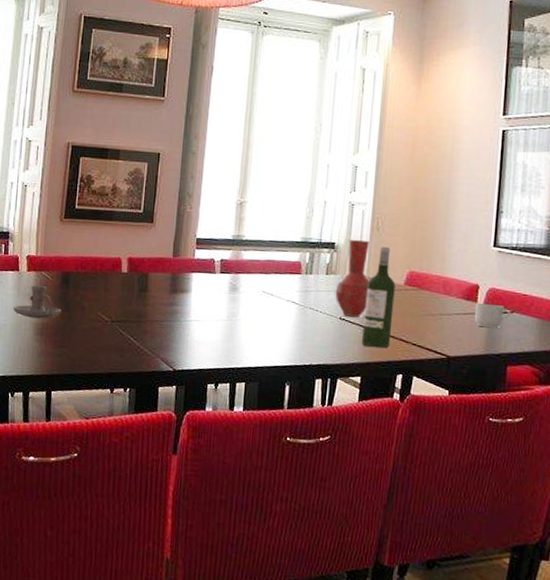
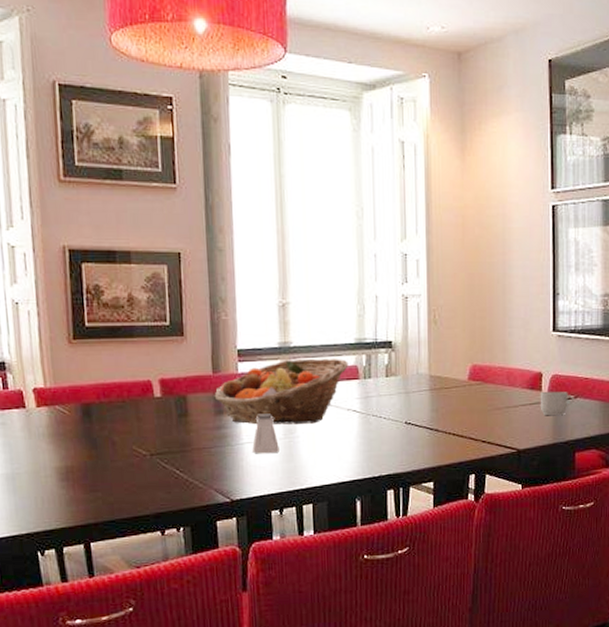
candle holder: present [13,285,61,319] -> none [26,423,87,462]
fruit basket: none [171,251,293,310] -> present [214,359,349,425]
saltshaker: none [198,297,222,333] -> present [252,415,279,454]
vase: present [335,239,370,317] -> none [397,335,433,420]
wine bottle: present [362,246,396,349] -> none [430,340,460,450]

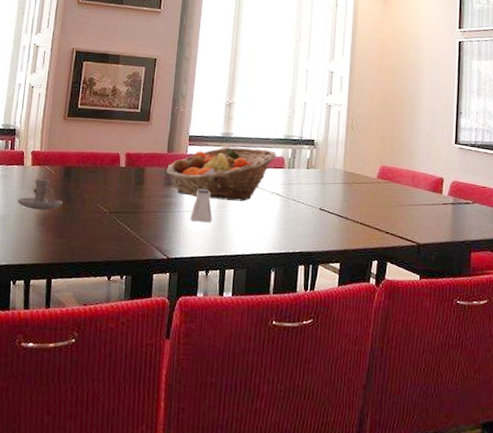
candle holder: none [26,423,87,462] -> present [17,179,63,210]
mug: present [540,392,574,416] -> none [440,195,472,218]

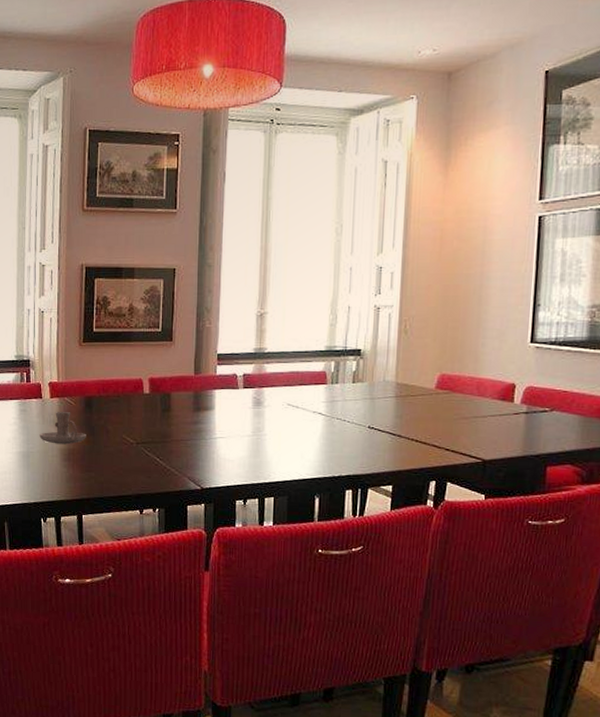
fruit basket: present [166,147,277,201] -> none [194,364,318,424]
saltshaker: present [190,190,212,223] -> none [224,413,248,449]

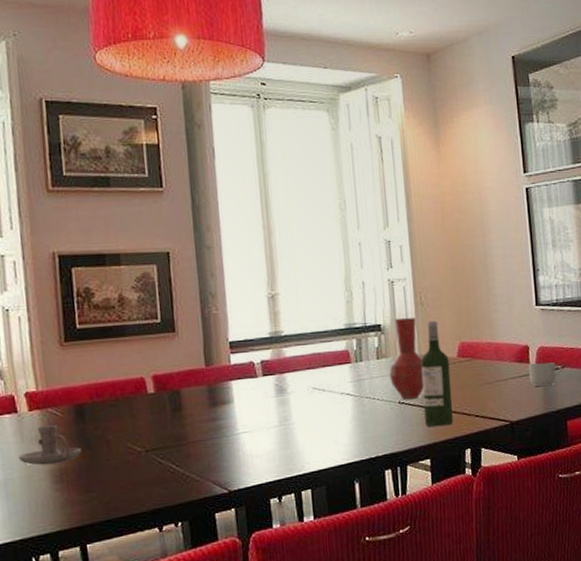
vase: none [363,344,399,425] -> present [389,317,424,399]
wine bottle: none [392,350,426,456] -> present [421,320,453,427]
mug: none [511,404,550,428] -> present [528,362,562,387]

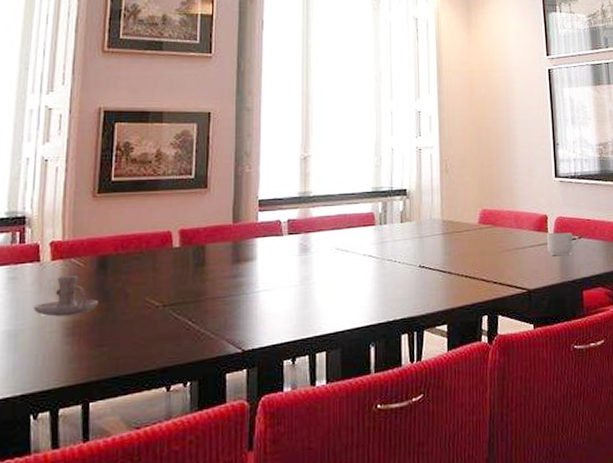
vase: present [389,317,424,399] -> none [412,183,445,263]
wine bottle: present [421,320,453,427] -> none [443,187,472,292]

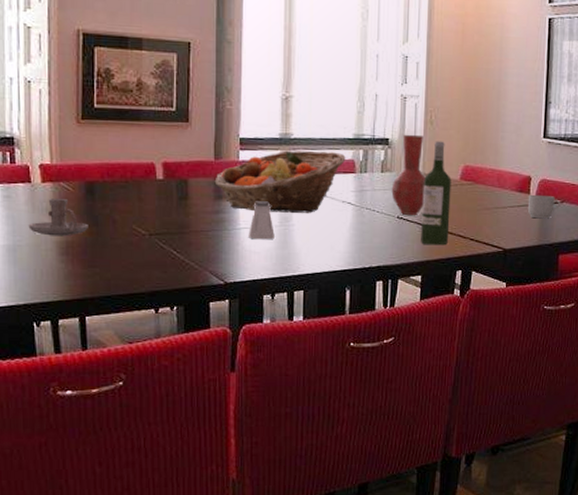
fruit basket: none [233,206,365,273] -> present [214,150,346,213]
saltshaker: none [268,262,295,302] -> present [249,202,275,240]
vase: none [412,183,445,263] -> present [391,134,426,215]
wine bottle: none [443,187,472,292] -> present [421,141,452,246]

